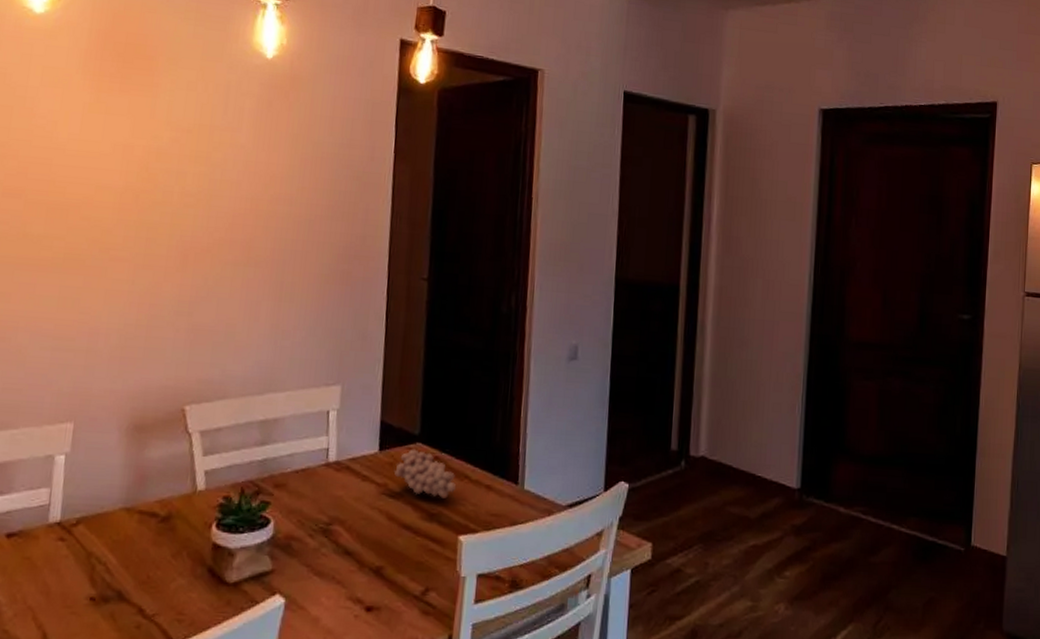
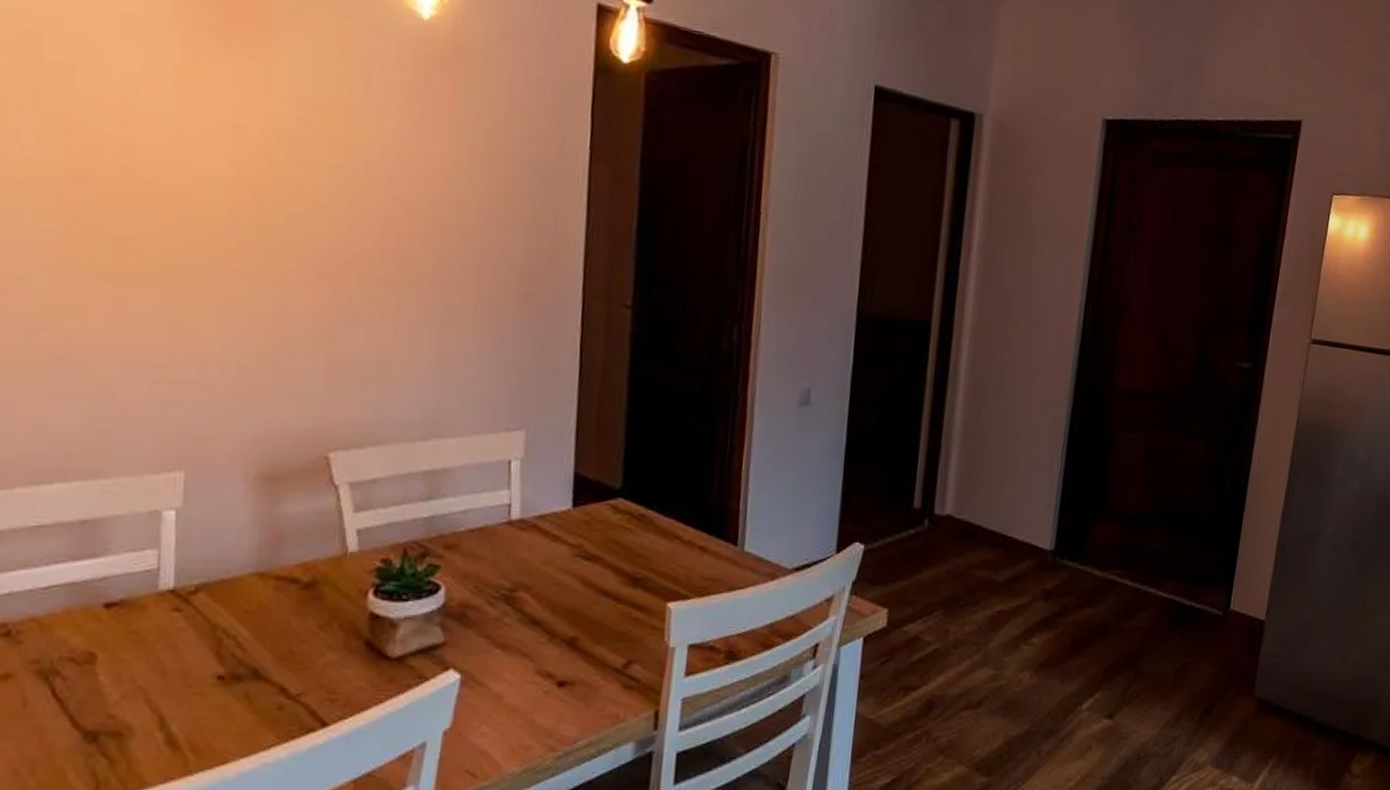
fruit: present [393,449,457,498] -> none [590,505,665,561]

